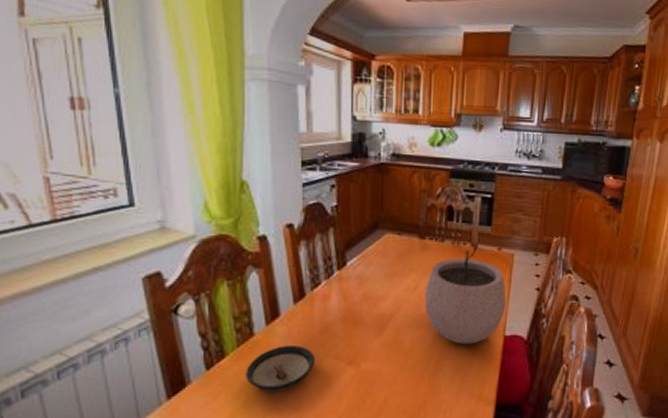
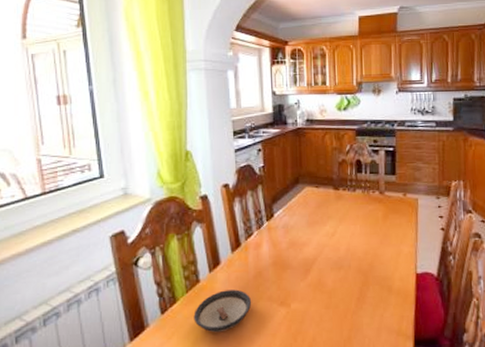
plant pot: present [424,243,507,345] -> none [342,191,415,283]

